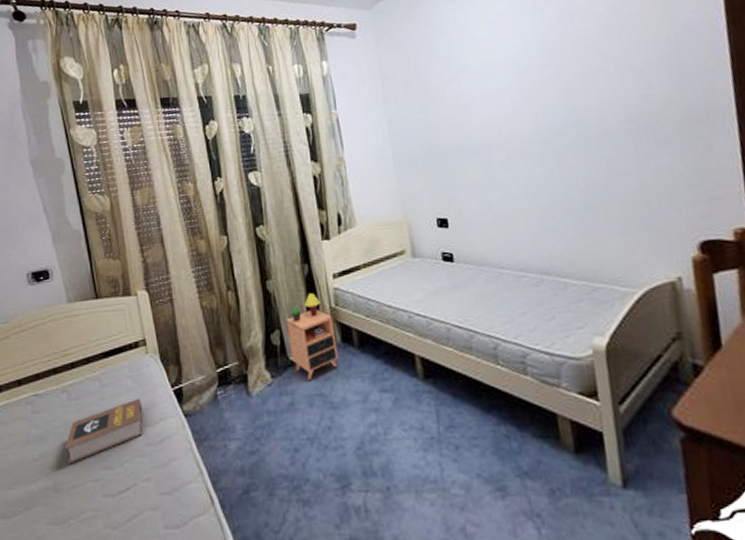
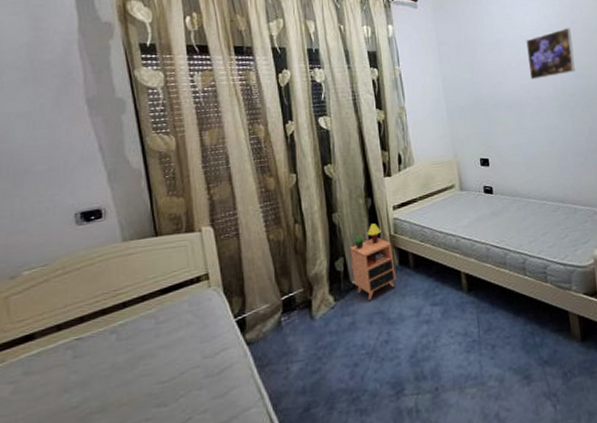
book: present [64,398,143,464] -> none [110,331,203,407]
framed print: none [495,45,565,118] -> present [526,27,575,80]

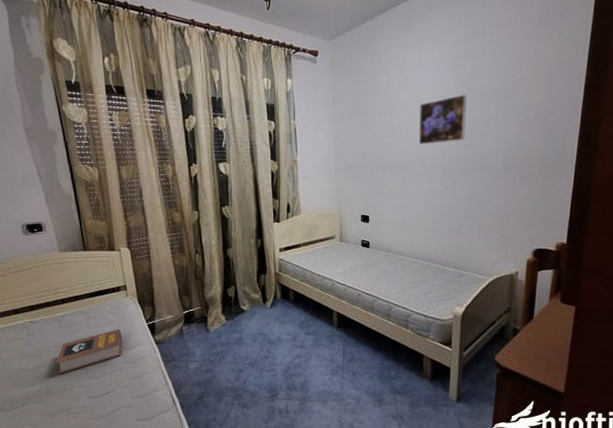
book: none [110,331,203,407] -> present [55,329,122,374]
nightstand: present [349,223,396,300] -> none [240,261,277,323]

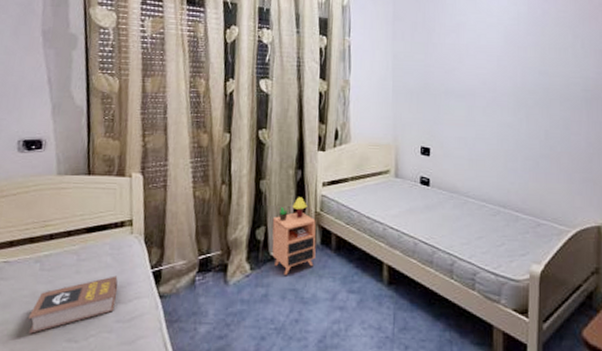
nightstand: none [240,261,277,323] -> present [272,197,316,275]
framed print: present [419,94,468,145] -> none [488,18,542,70]

